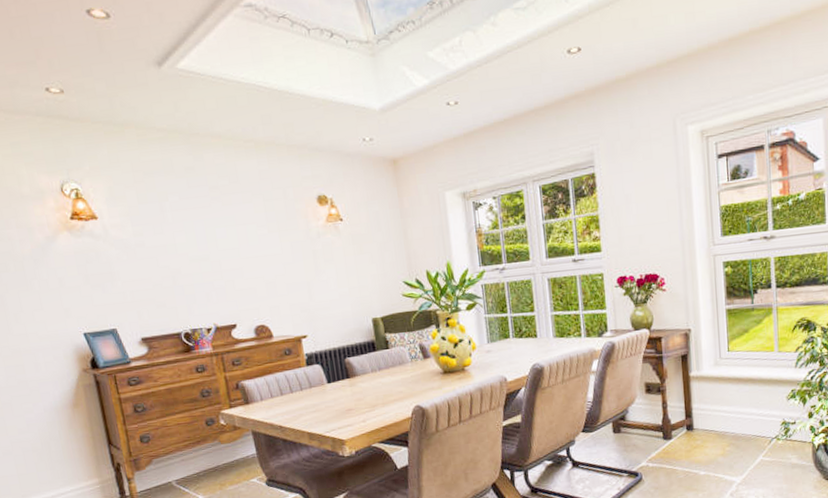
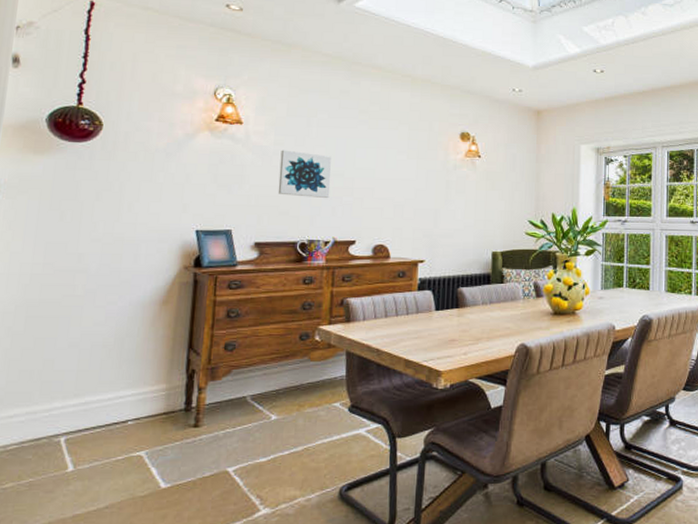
wall art: none [142,240,201,287] -> present [278,150,331,198]

